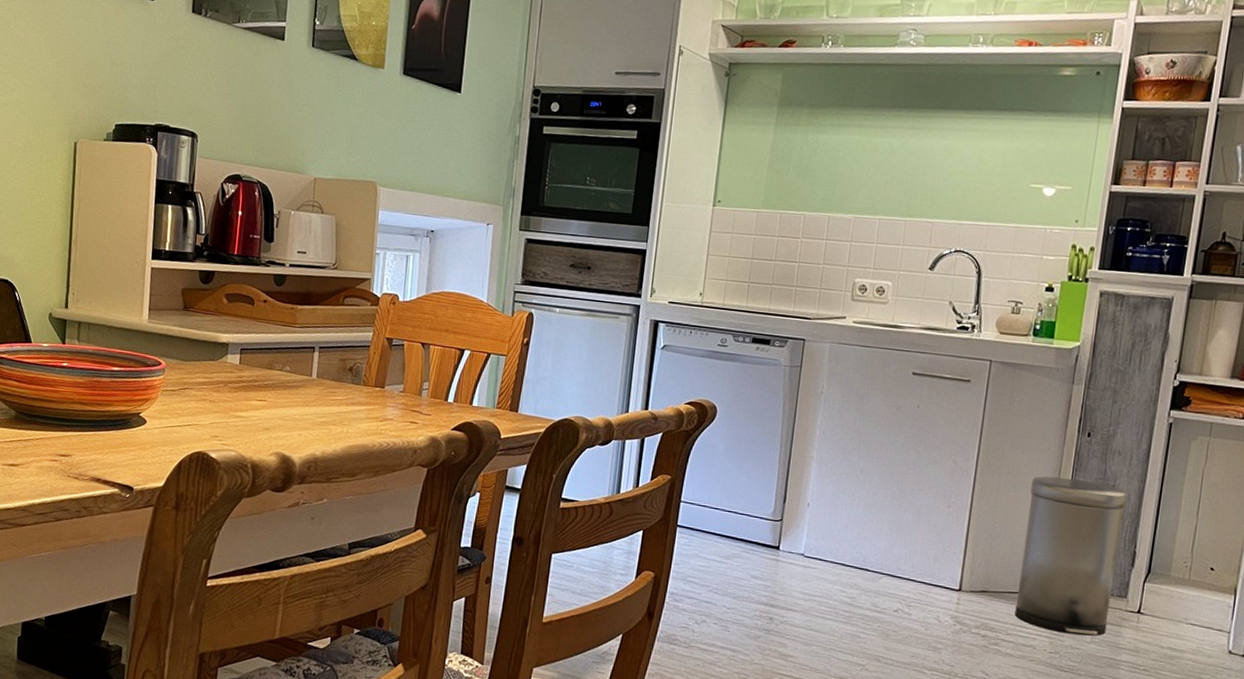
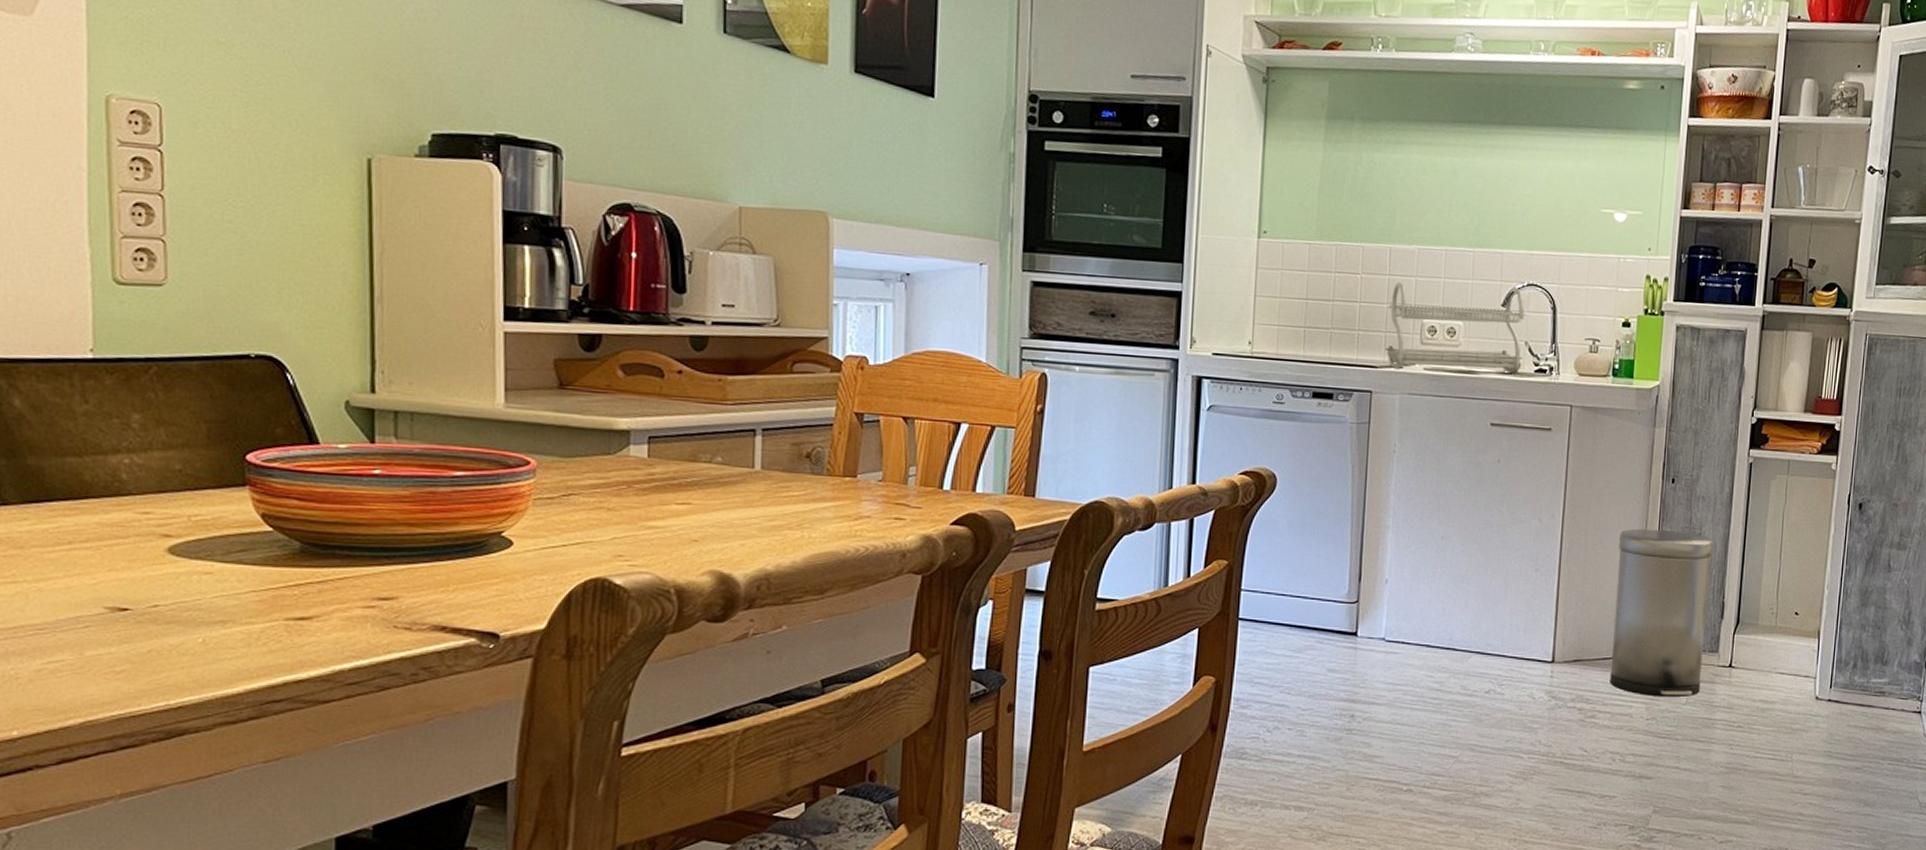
dish rack: none [819,246,952,331] -> present [1385,282,1526,375]

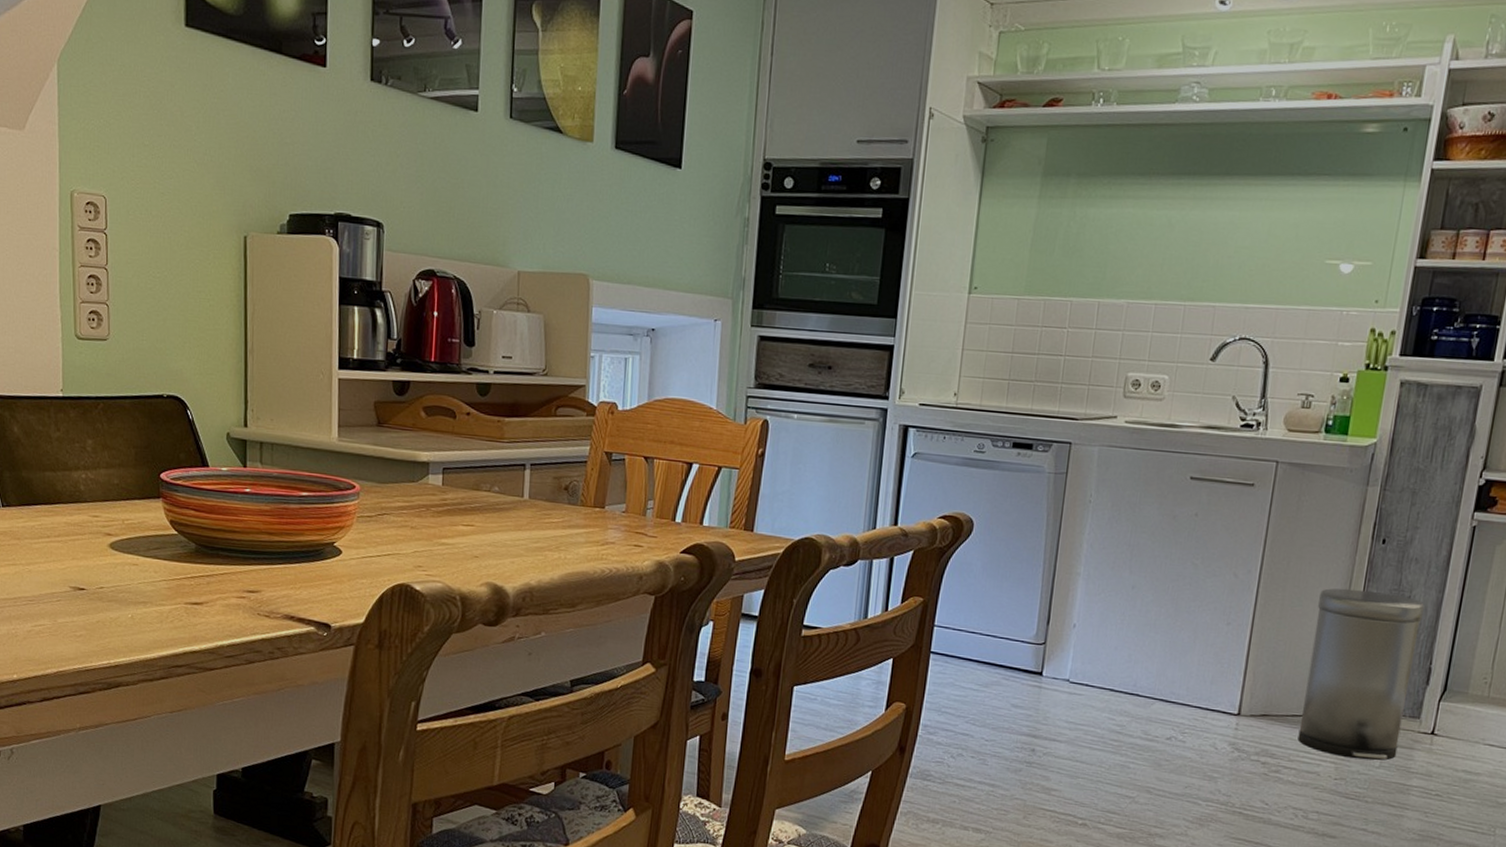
dish rack: present [1385,282,1526,375] -> none [1087,336,1236,429]

